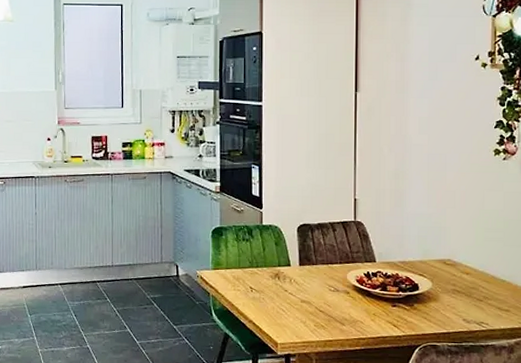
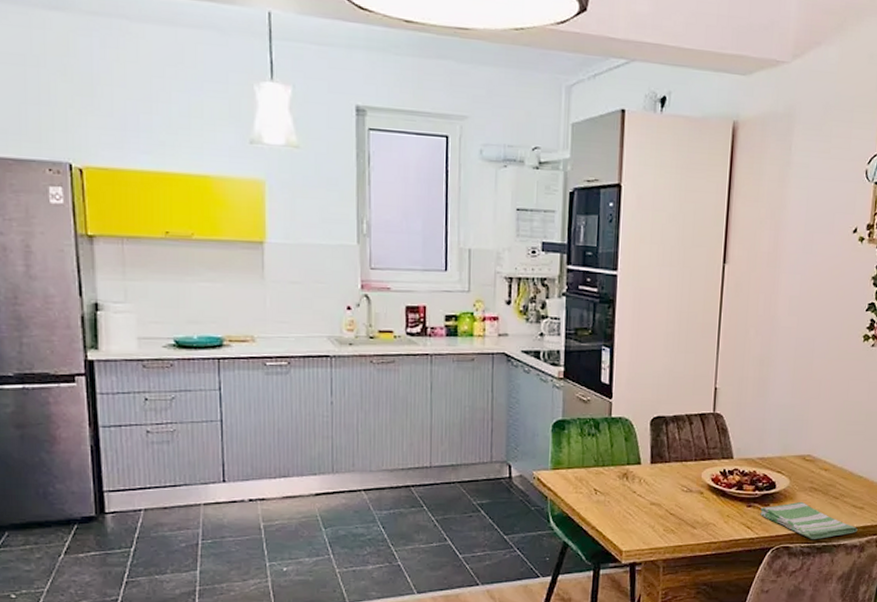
dish towel: none [405,302,505,339] -> present [760,501,858,539]

